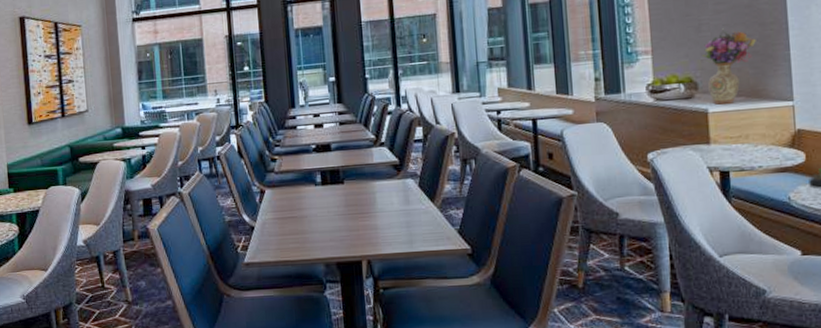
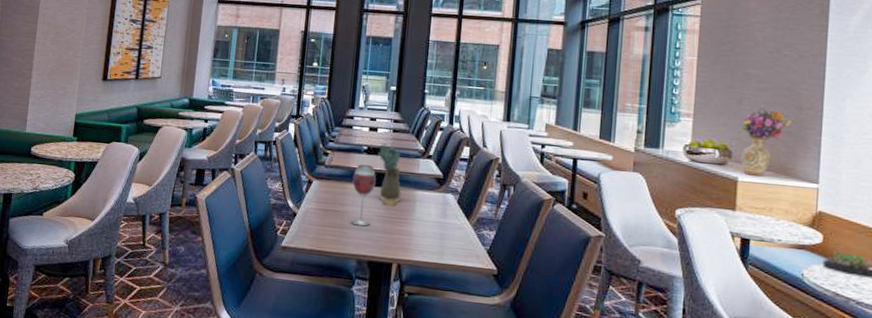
wineglass: none [306,163,332,229] -> present [351,164,377,226]
vase: none [328,138,360,204] -> present [378,142,402,208]

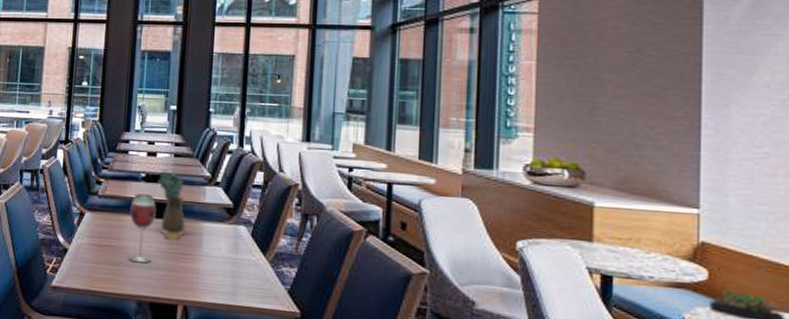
flower arrangement: present [739,105,792,177] -> none [593,116,660,202]

